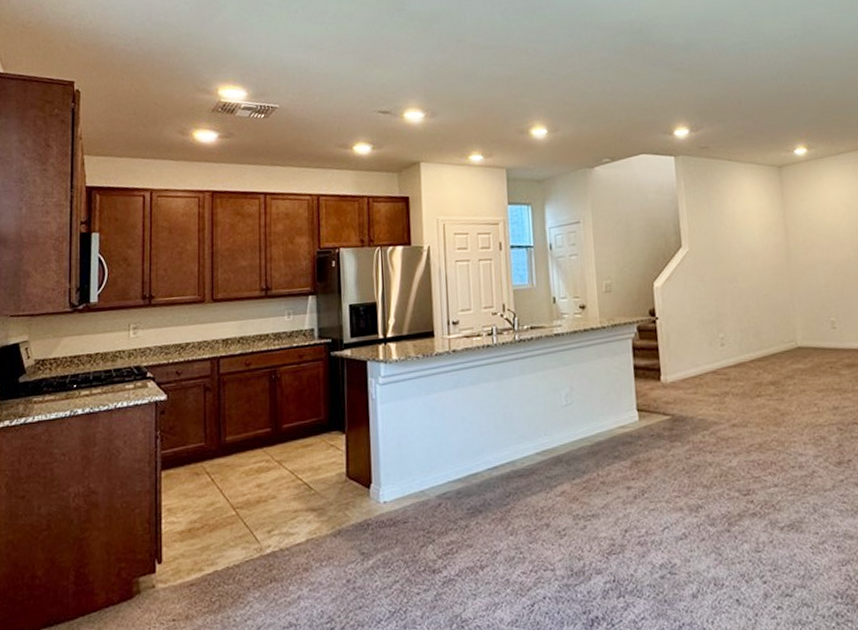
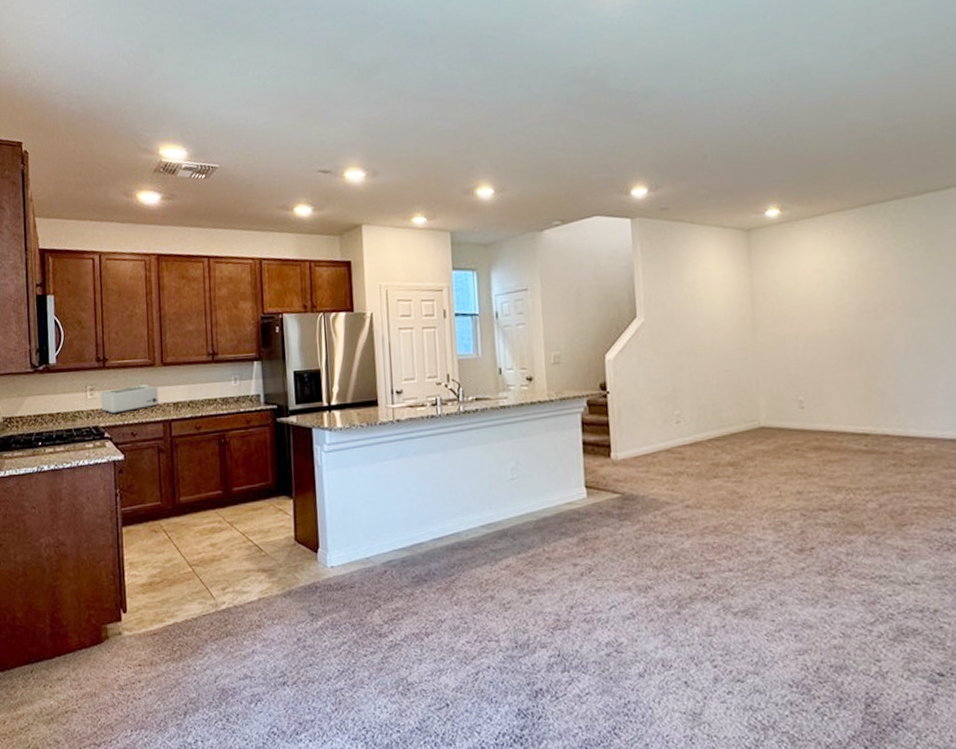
toaster: none [144,321,207,354] -> present [100,384,159,415]

